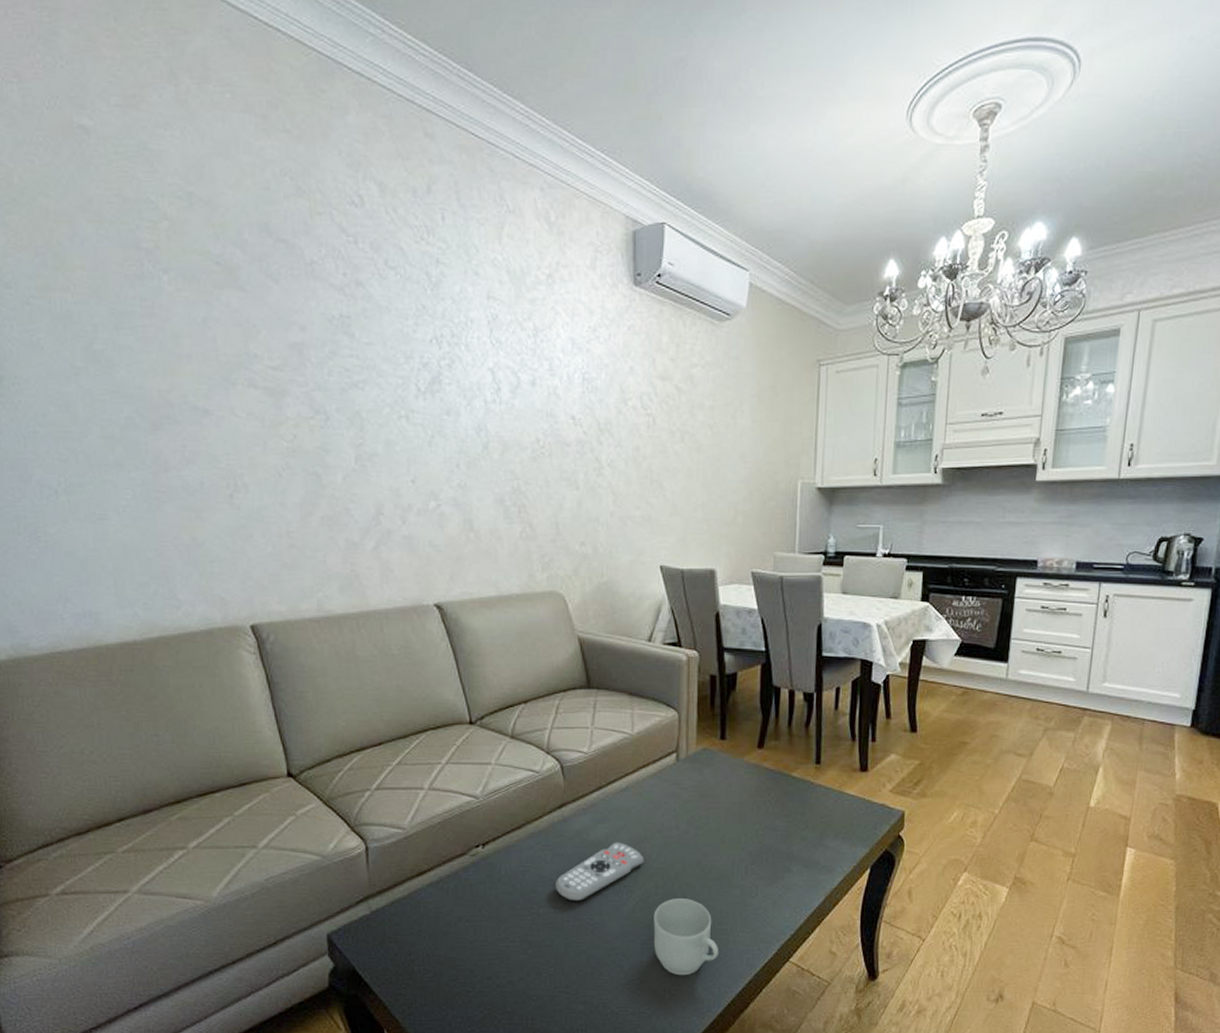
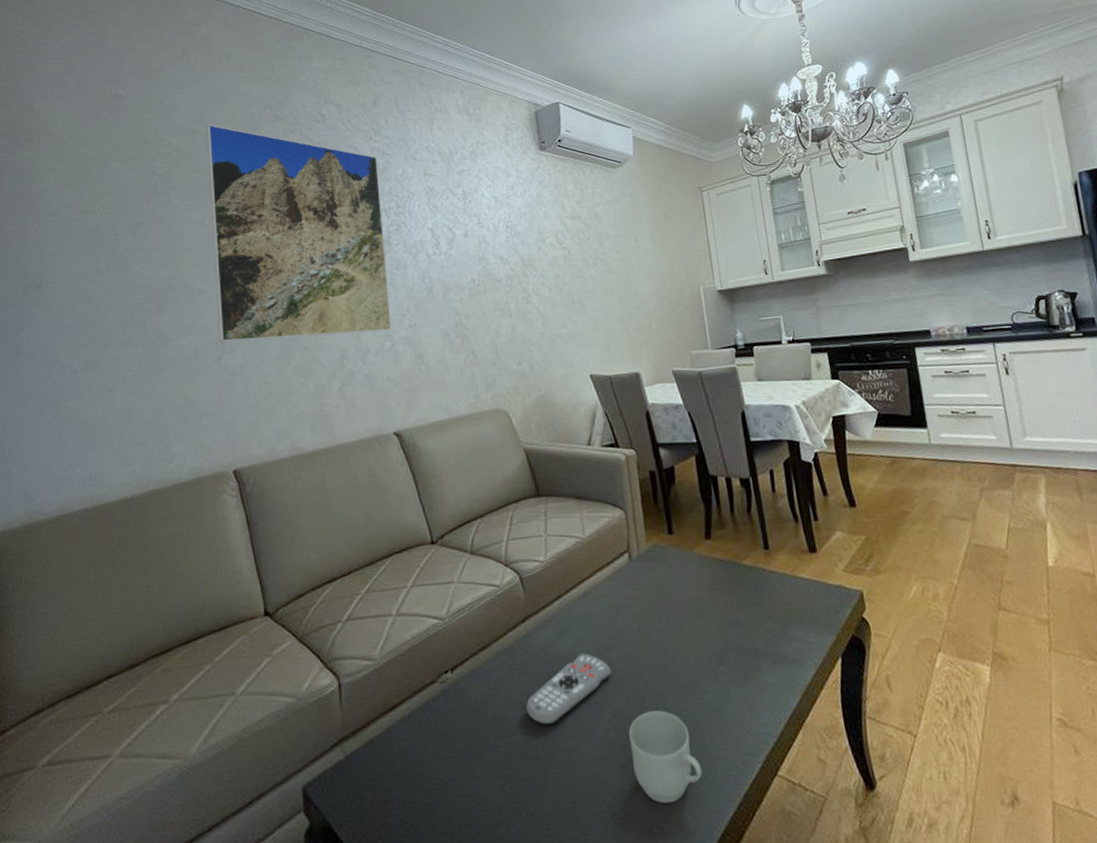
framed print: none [205,186,438,489] -> present [206,124,392,343]

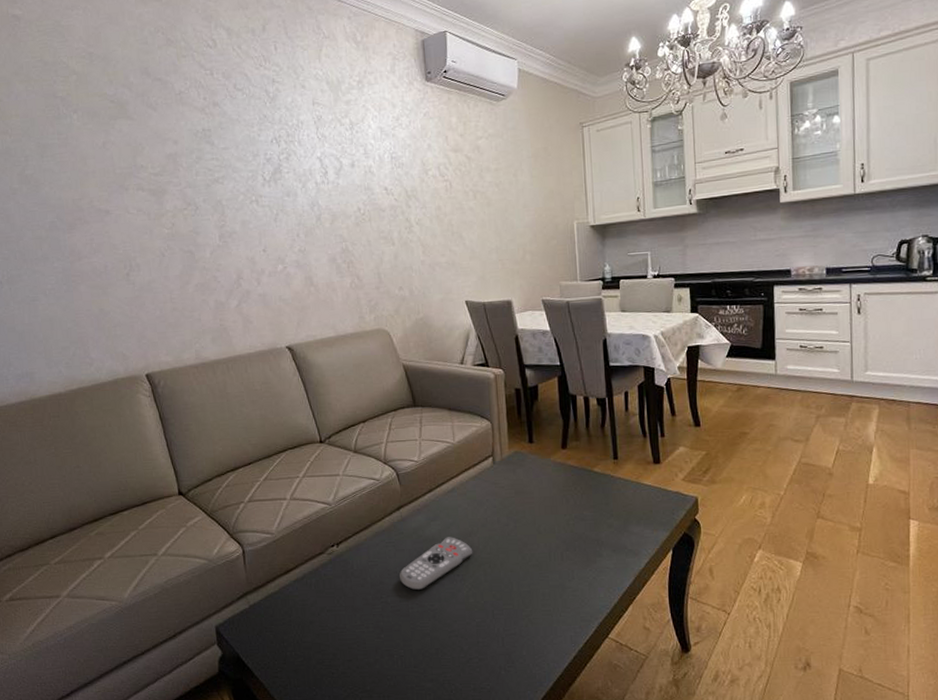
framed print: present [206,124,392,343] -> none [101,46,284,261]
mug: present [628,710,703,804] -> none [485,584,545,654]

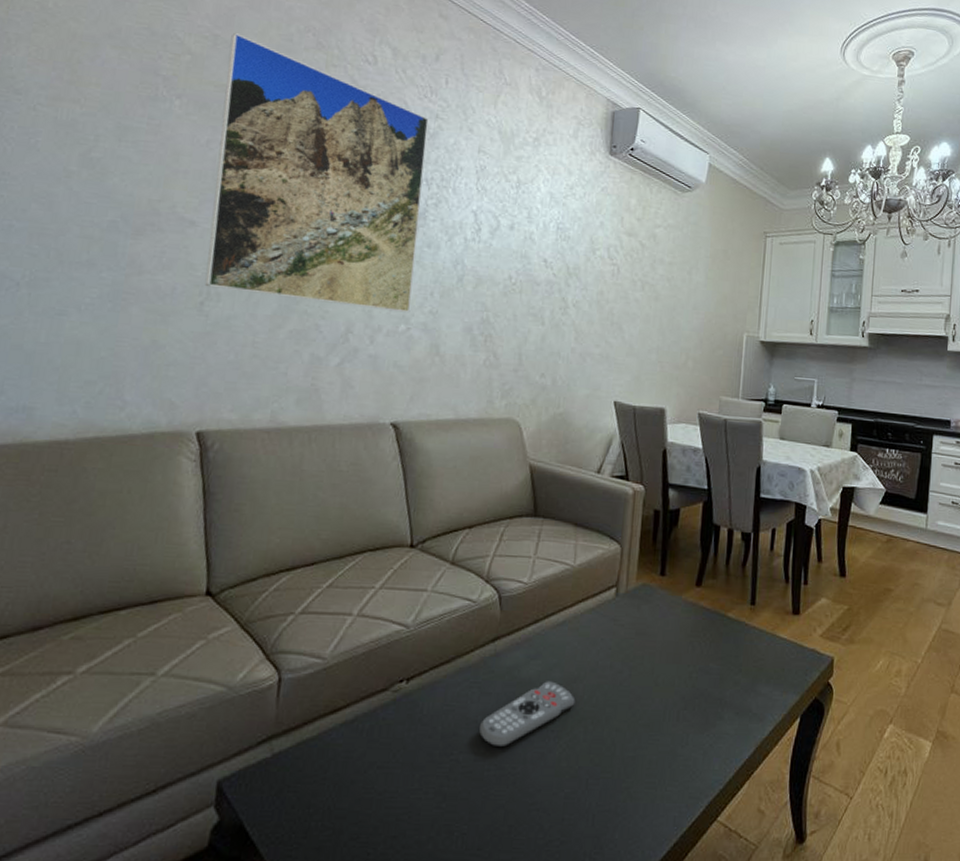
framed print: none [101,46,284,261] -> present [204,32,429,313]

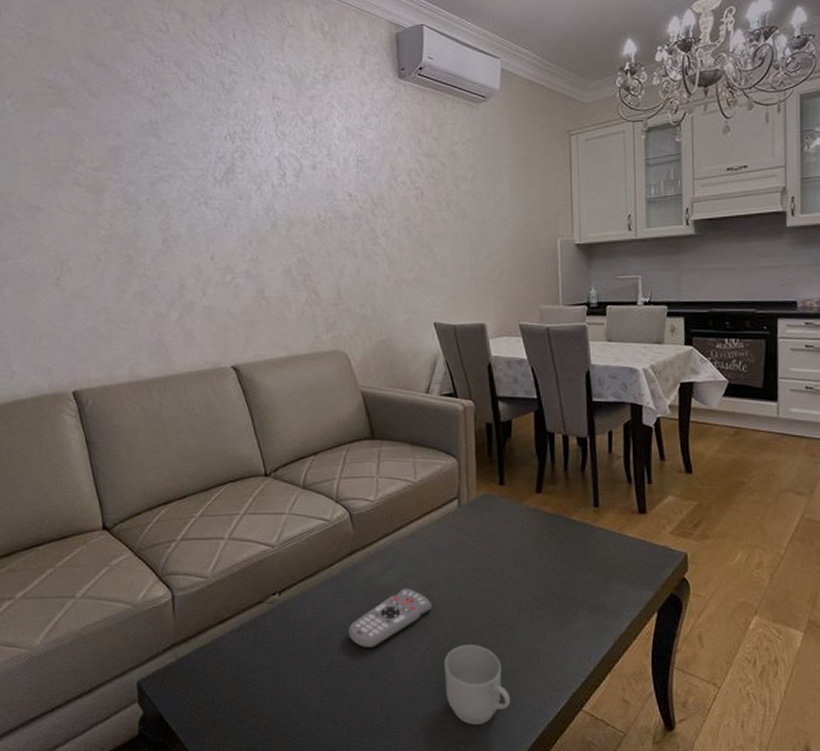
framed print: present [204,32,429,313] -> none [42,27,233,264]
mug: none [577,746,646,837] -> present [444,645,511,725]

